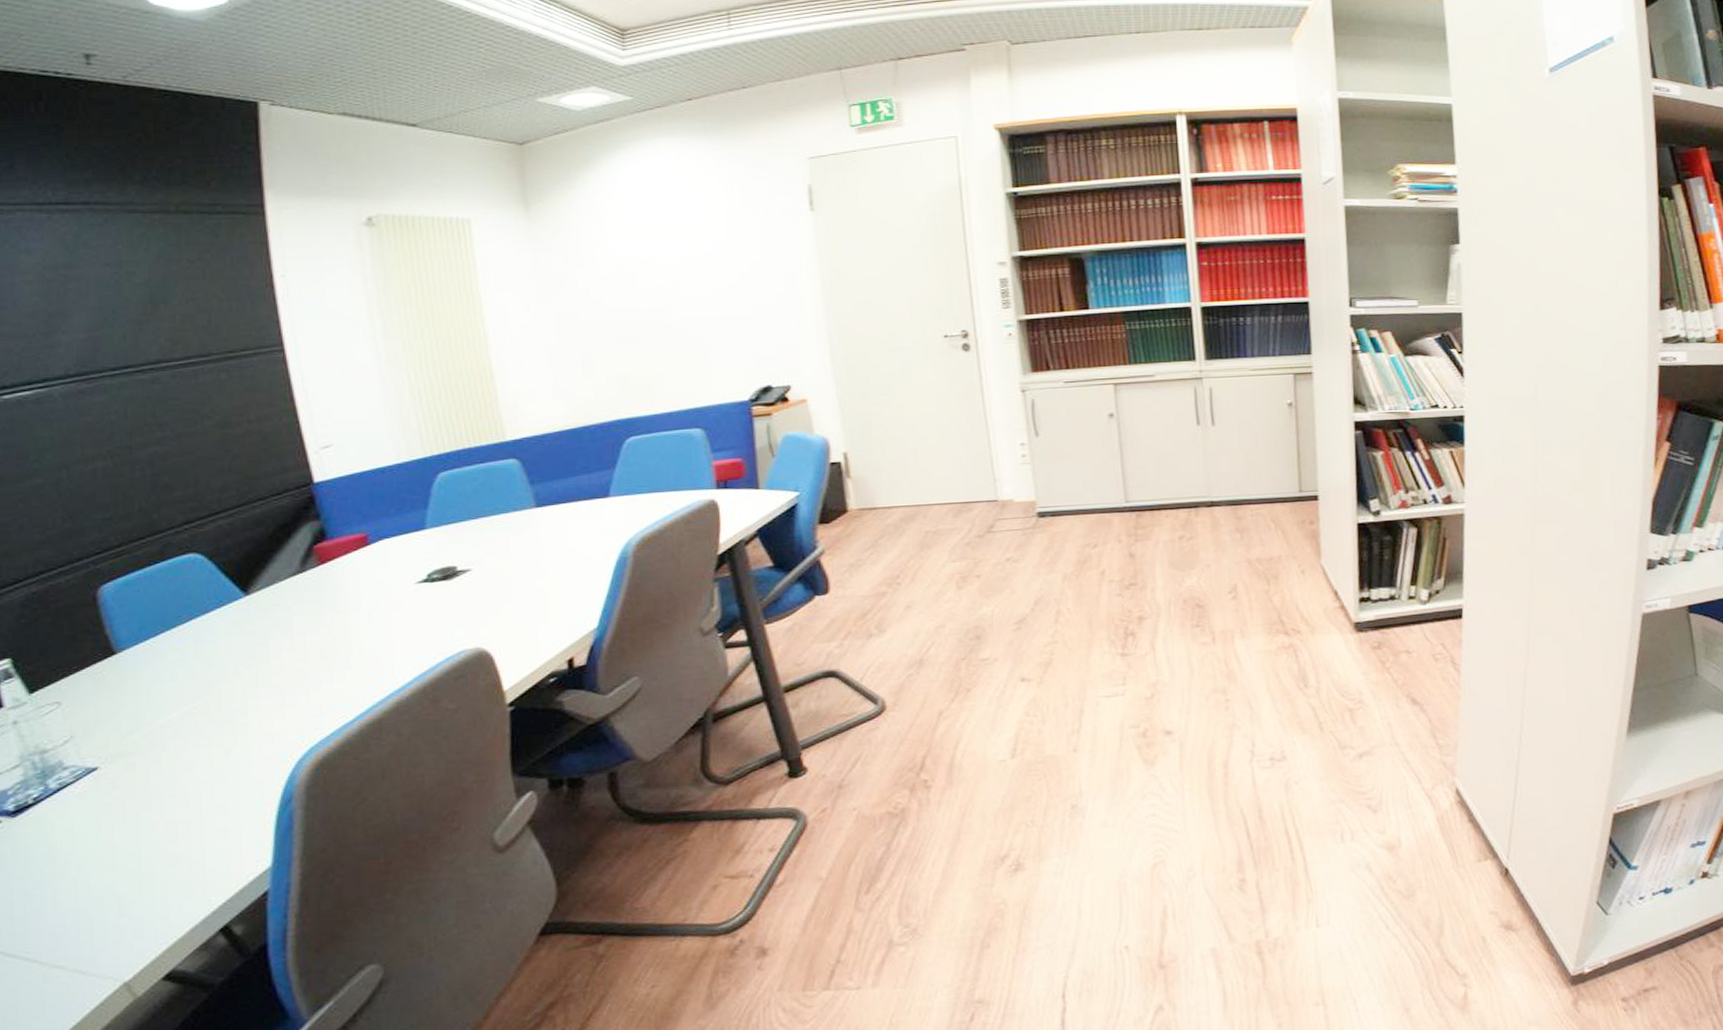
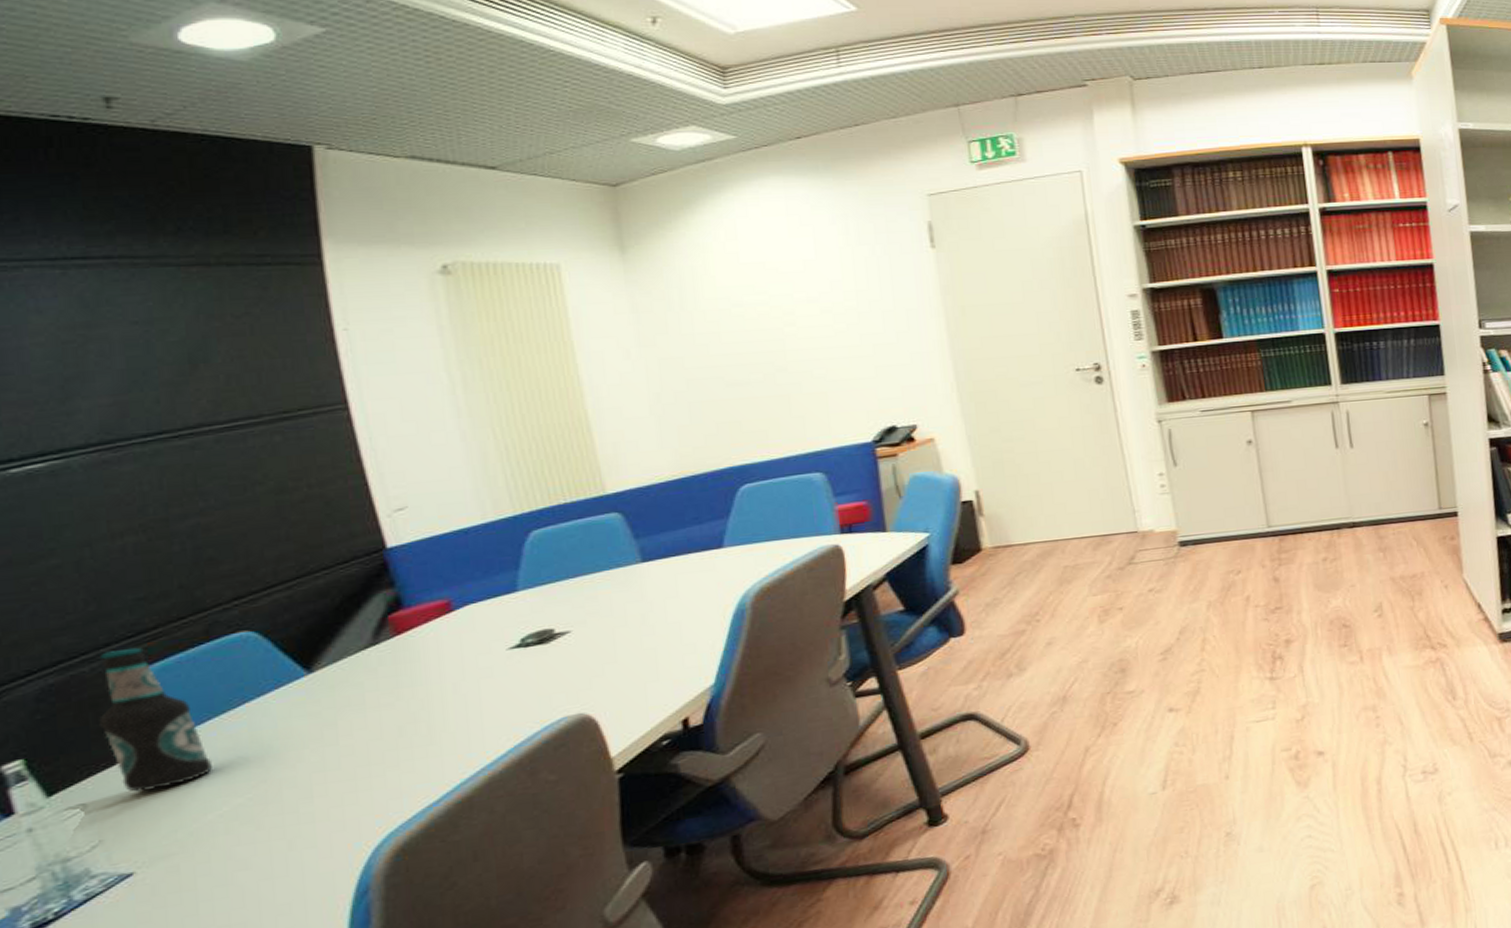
bottle: none [72,563,164,695] -> present [99,647,212,792]

